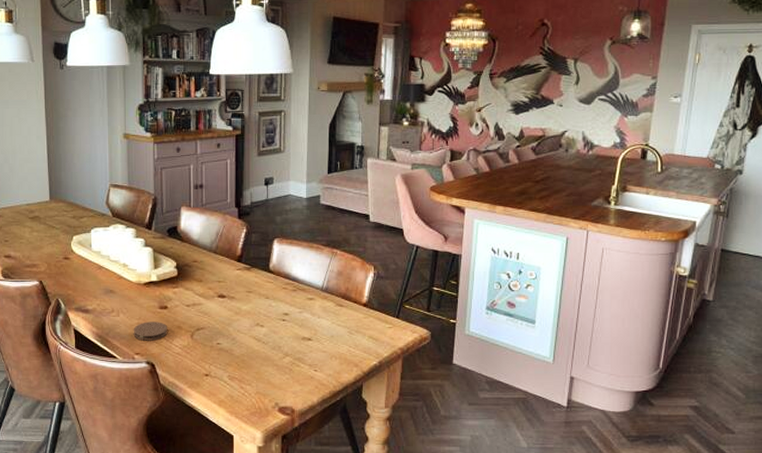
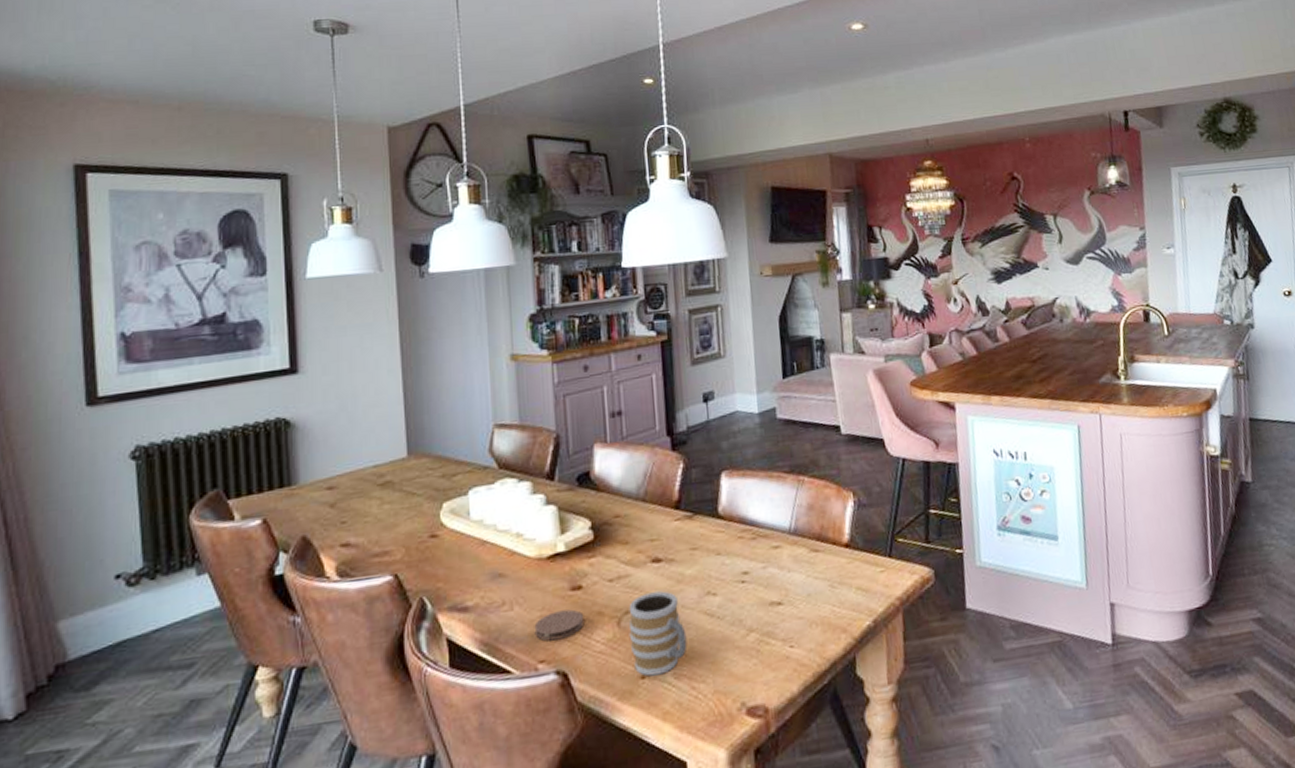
mug: none [199,318,240,375] -> present [629,591,688,677]

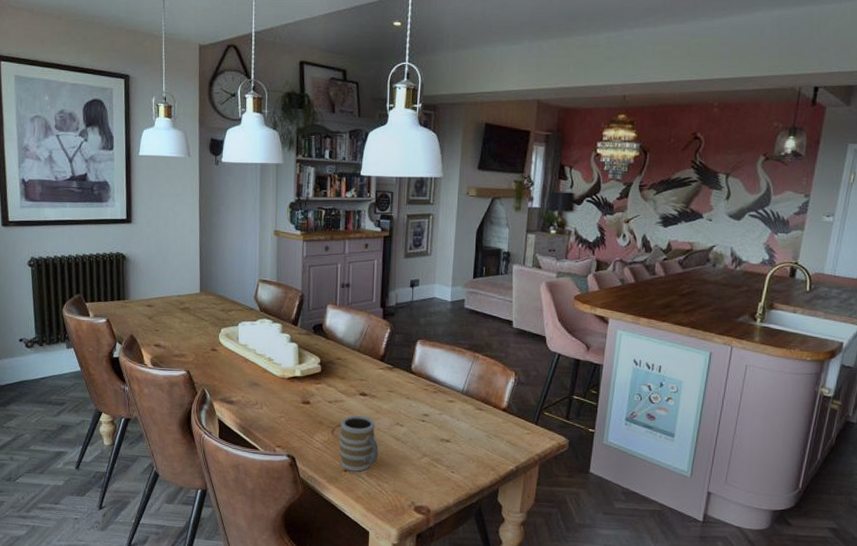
coaster: present [534,609,585,641] -> none [275,415,310,435]

